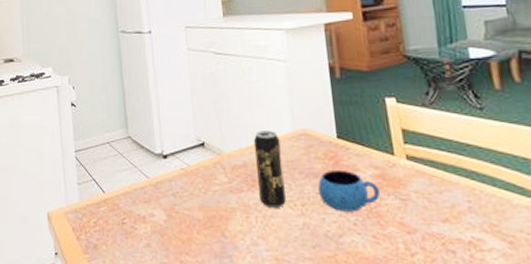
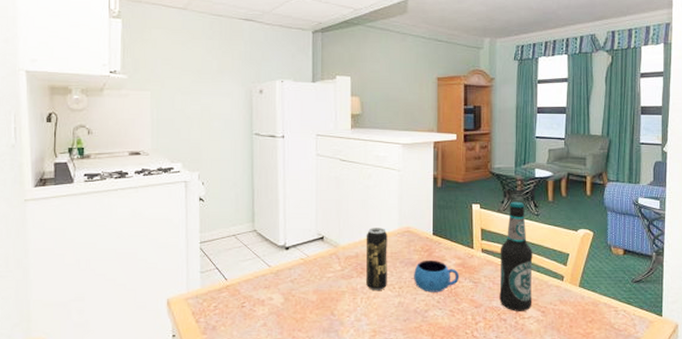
bottle: none [432,91,492,241] -> present [499,201,533,311]

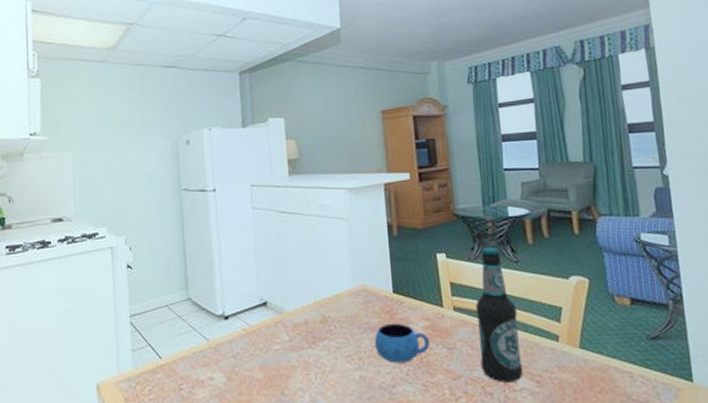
beverage can: present [365,228,388,290] -> none [315,287,344,363]

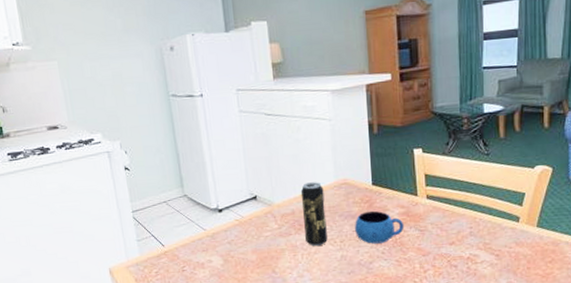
beverage can: none [315,287,344,363] -> present [300,182,328,246]
bottle: present [475,247,523,383] -> none [447,141,485,257]

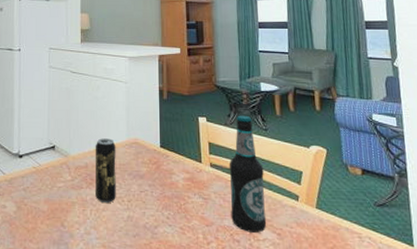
mug: present [355,210,405,244] -> none [142,172,189,208]
bottle: none [447,141,485,257] -> present [229,115,267,233]

